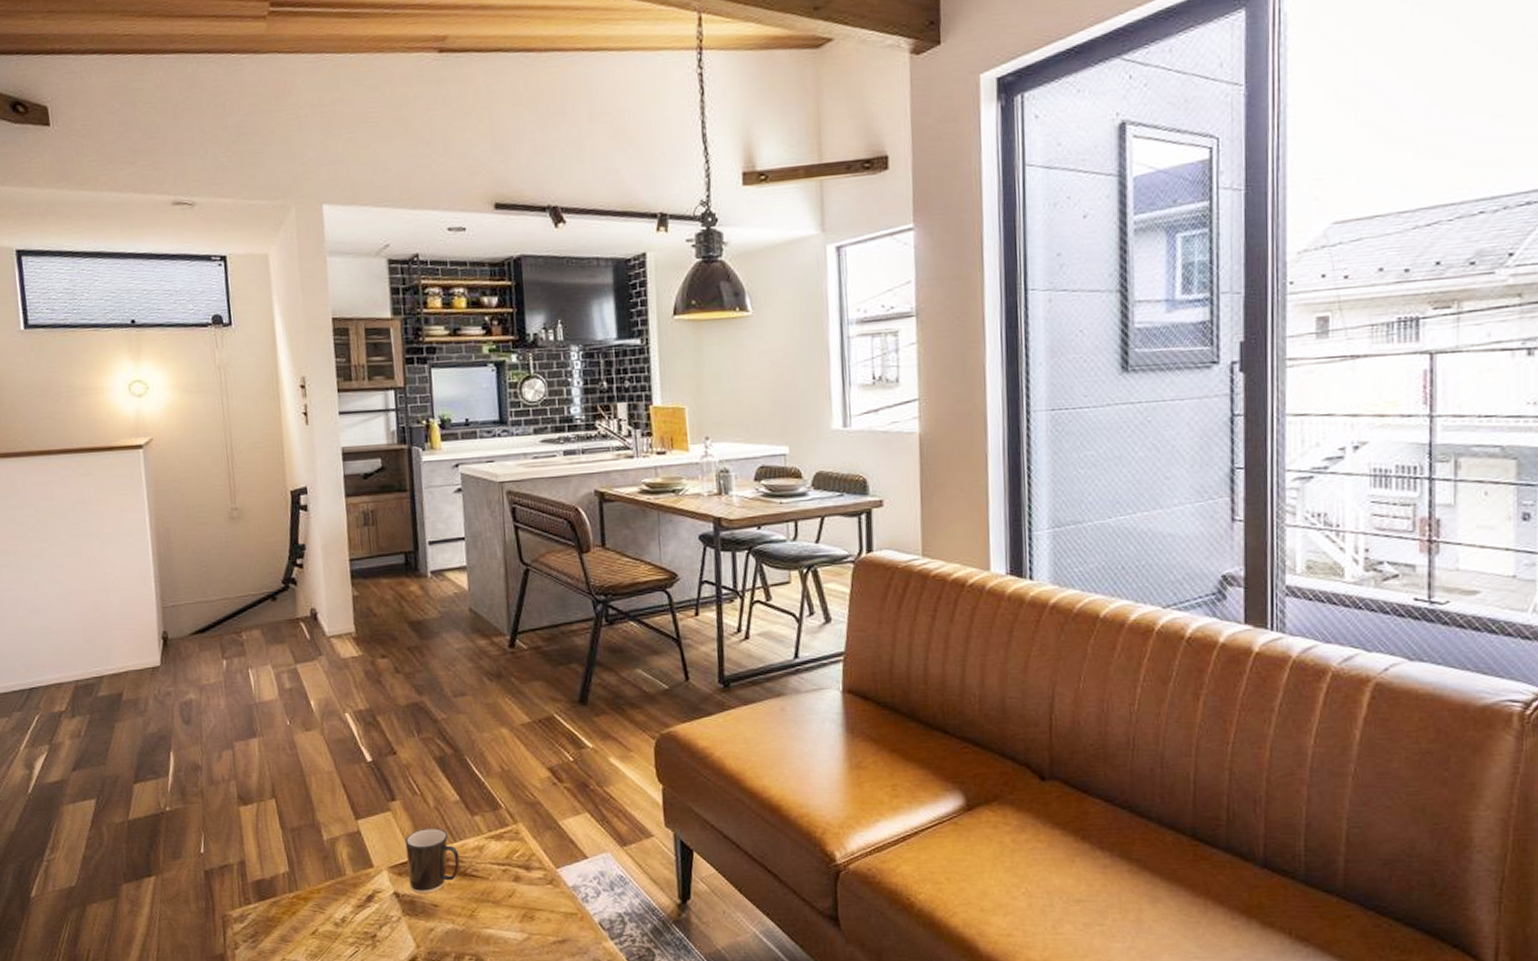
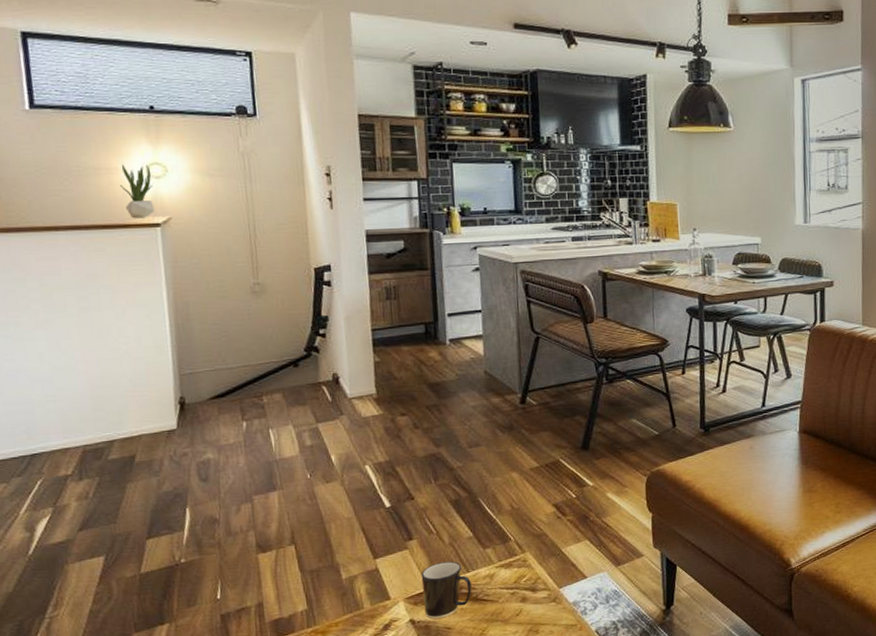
potted plant: none [106,383,138,441] -> present [120,164,155,219]

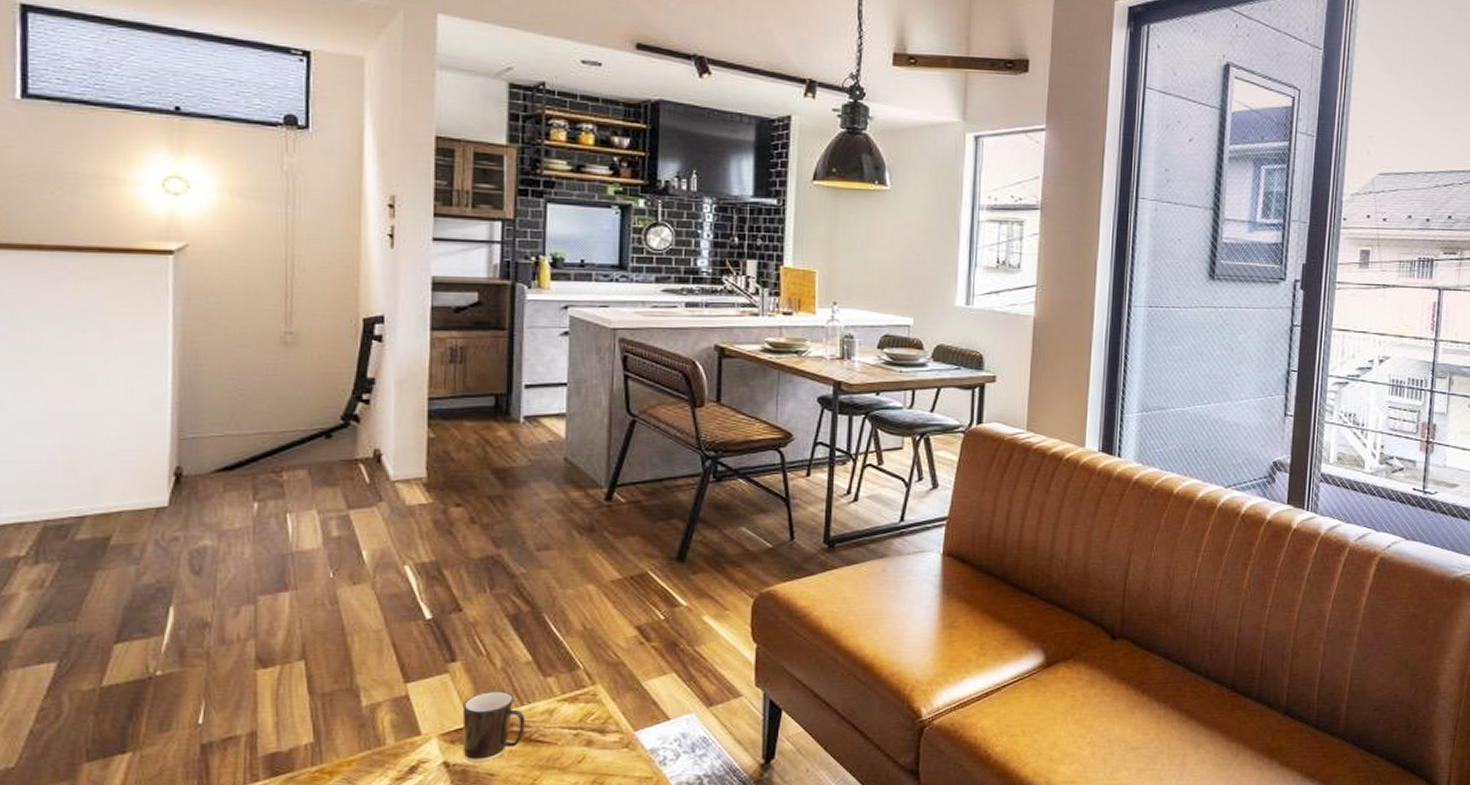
potted plant: present [120,164,155,219] -> none [128,175,169,243]

